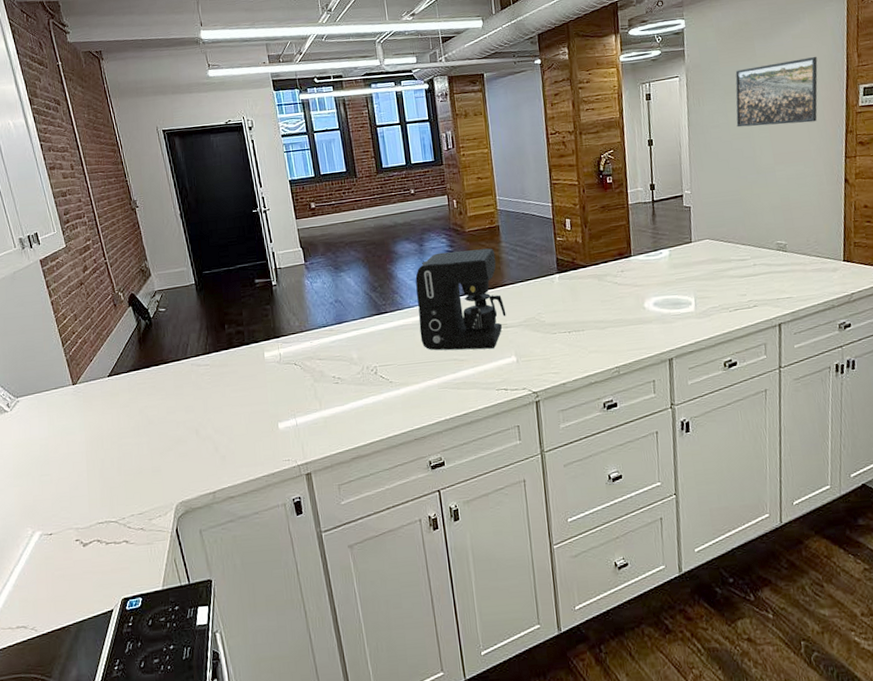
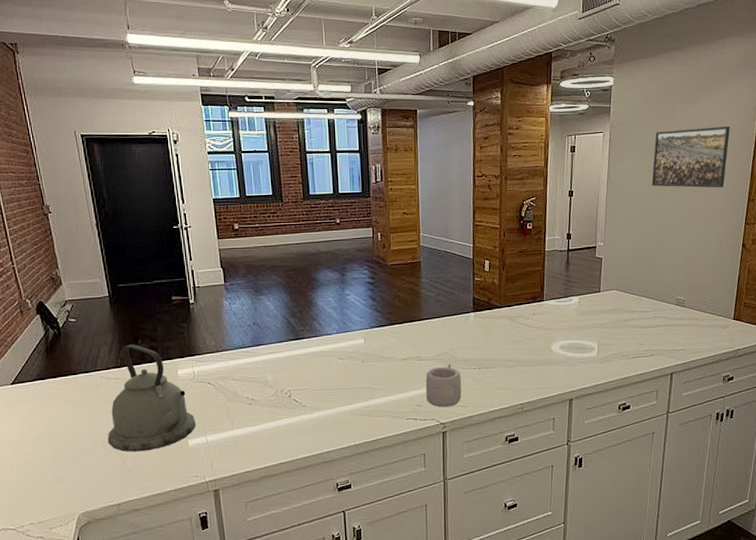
kettle: none [201,329,285,439] -> present [108,344,196,452]
coffee maker: present [415,248,506,351] -> none [334,283,421,380]
mug: none [506,329,553,377] -> present [416,363,462,408]

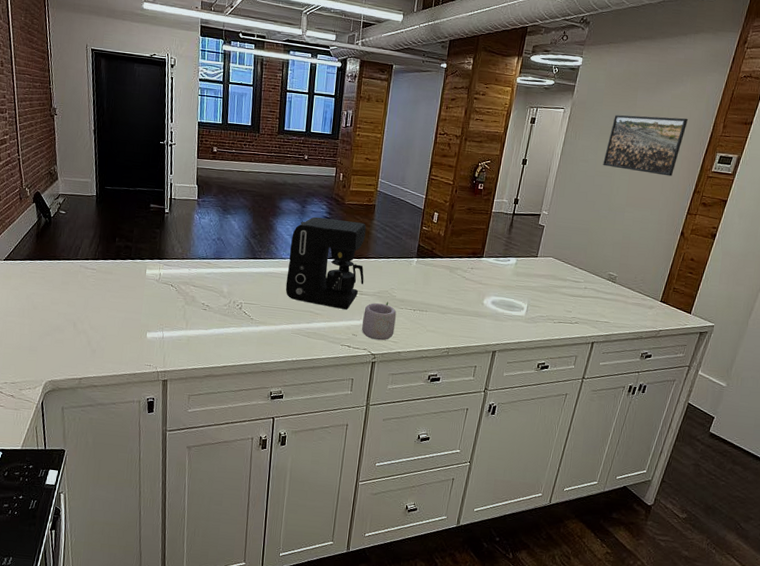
kettle: present [108,344,196,452] -> none [79,241,156,337]
coffee maker: none [334,283,421,380] -> present [285,216,367,310]

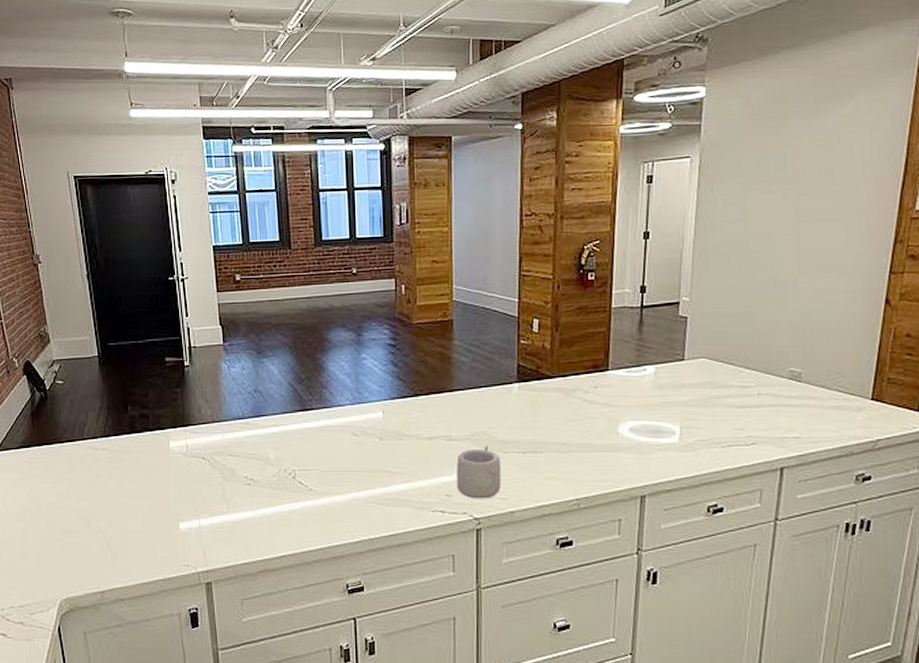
coffee maker: present [285,216,367,310] -> none [348,345,451,463]
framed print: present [603,115,688,177] -> none [756,145,869,226]

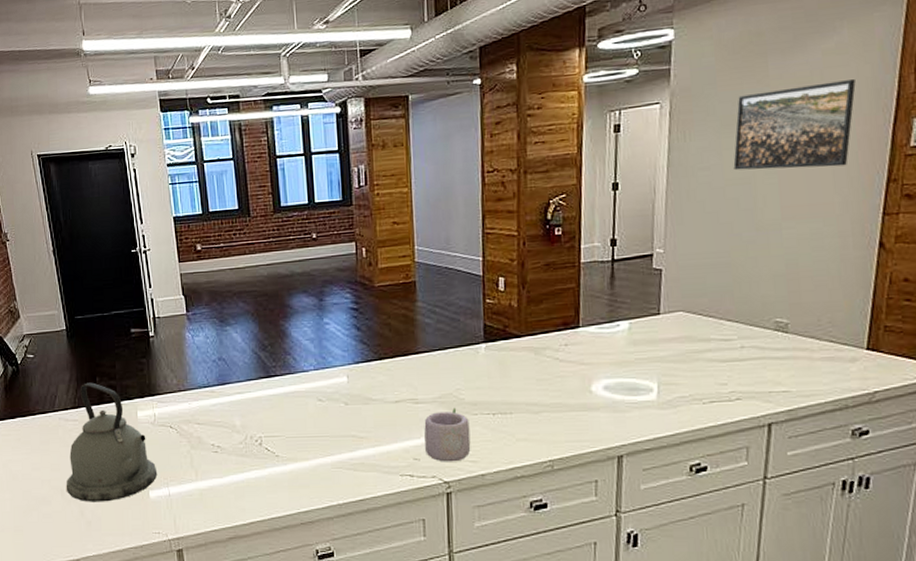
kettle: none [94,411,188,533] -> present [67,382,158,502]
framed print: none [756,145,869,226] -> present [733,79,856,171]

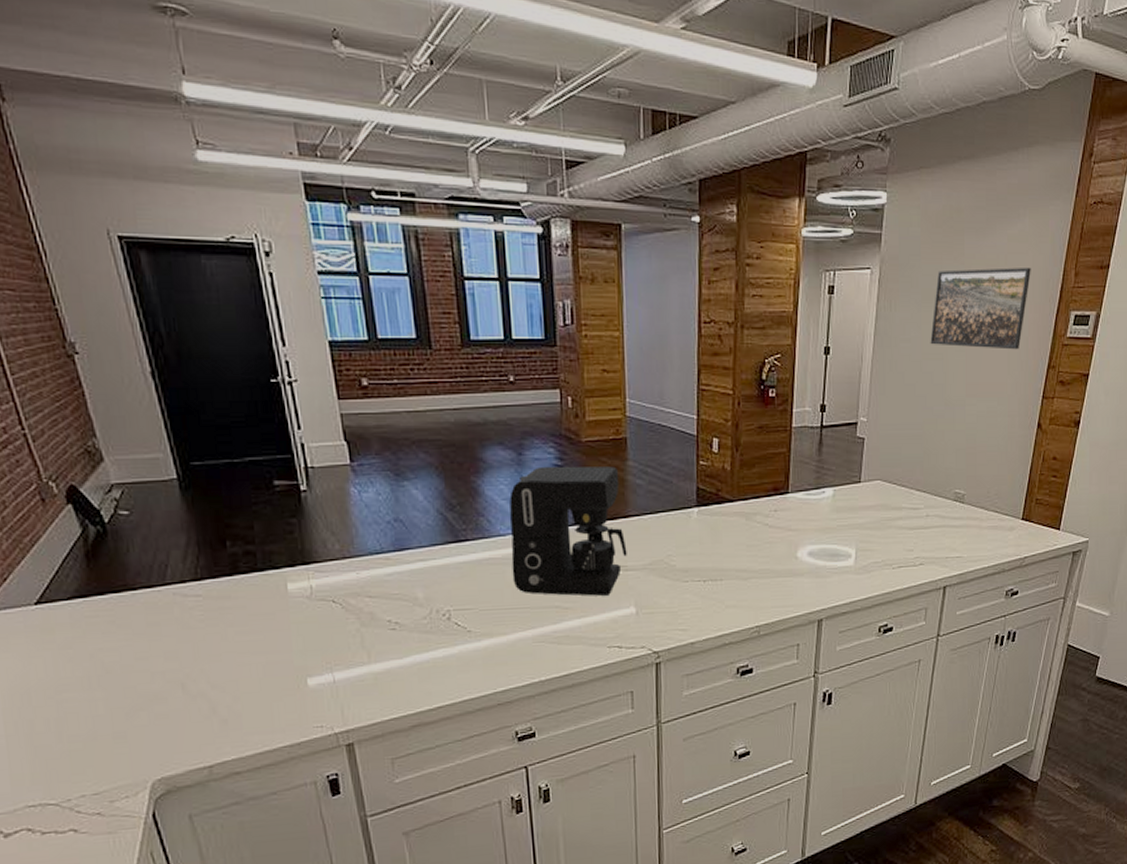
kettle: present [67,382,158,502] -> none [189,547,318,696]
coffee maker: none [311,307,418,427] -> present [509,466,627,596]
mug: present [413,407,471,462] -> none [621,574,681,632]

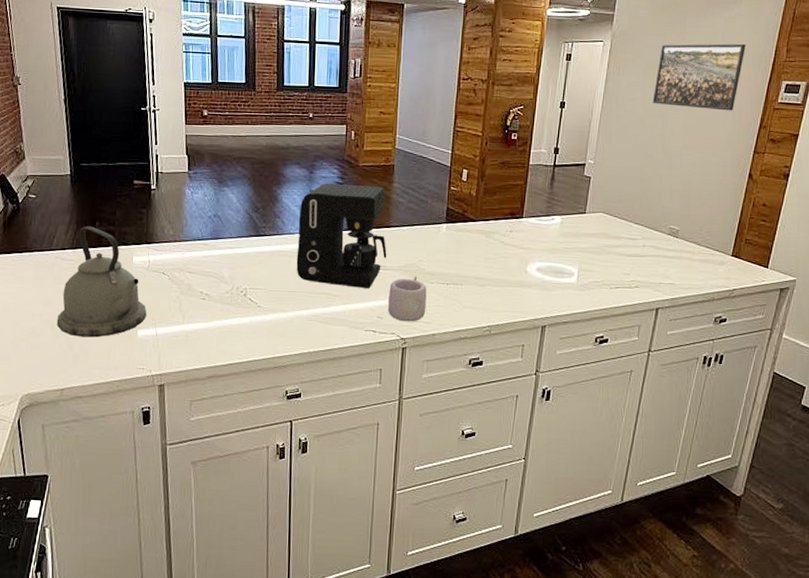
kettle: none [189,547,318,696] -> present [57,226,147,338]
mug: none [621,574,681,632] -> present [377,276,427,322]

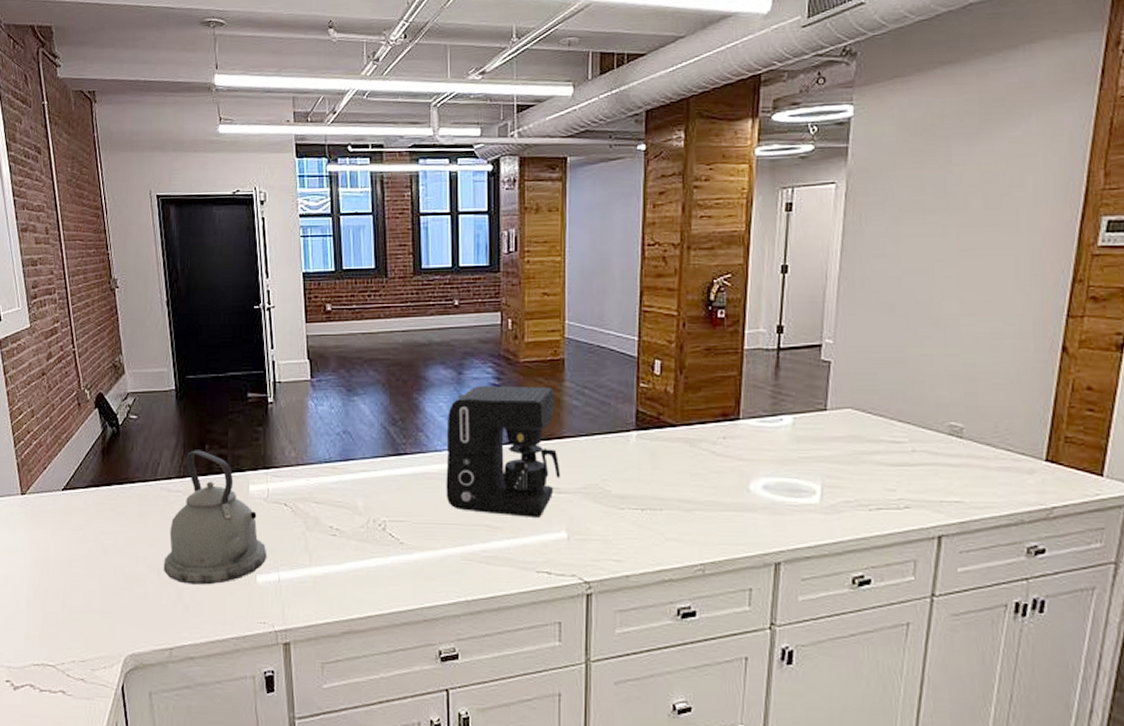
mug: present [377,276,427,322] -> none [551,500,616,560]
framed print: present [652,43,746,111] -> none [911,171,1043,263]

